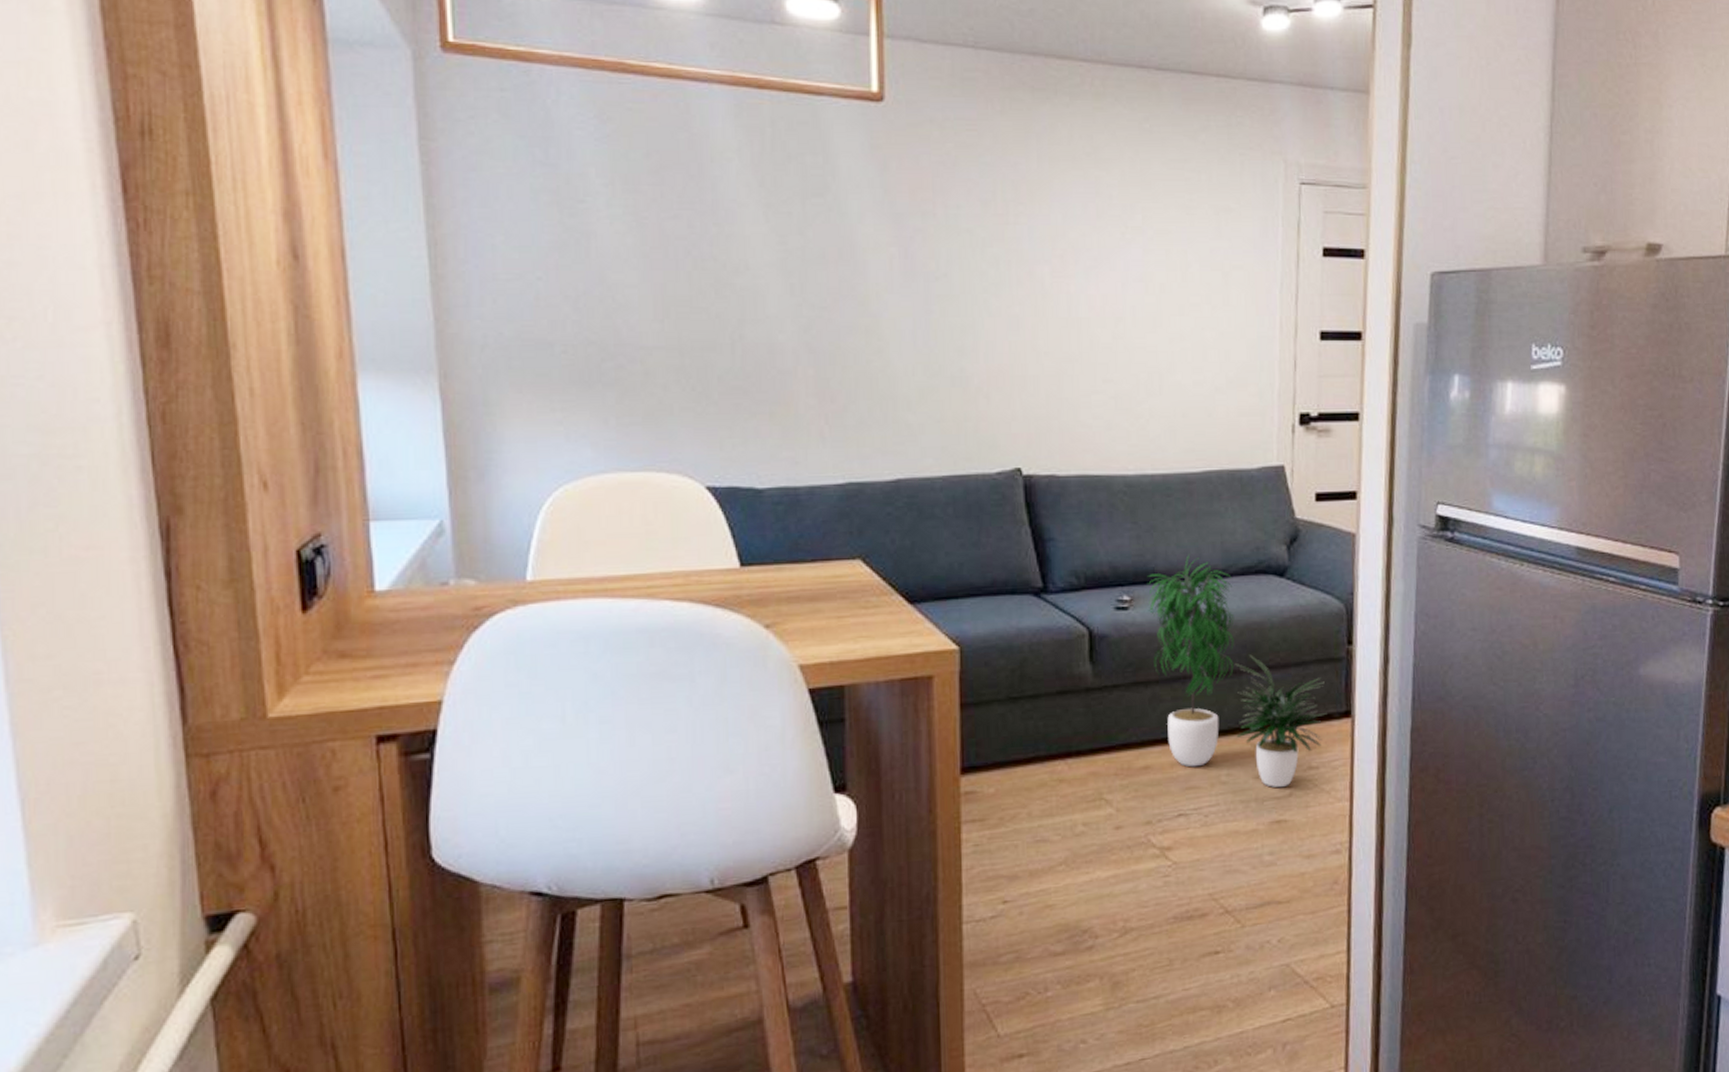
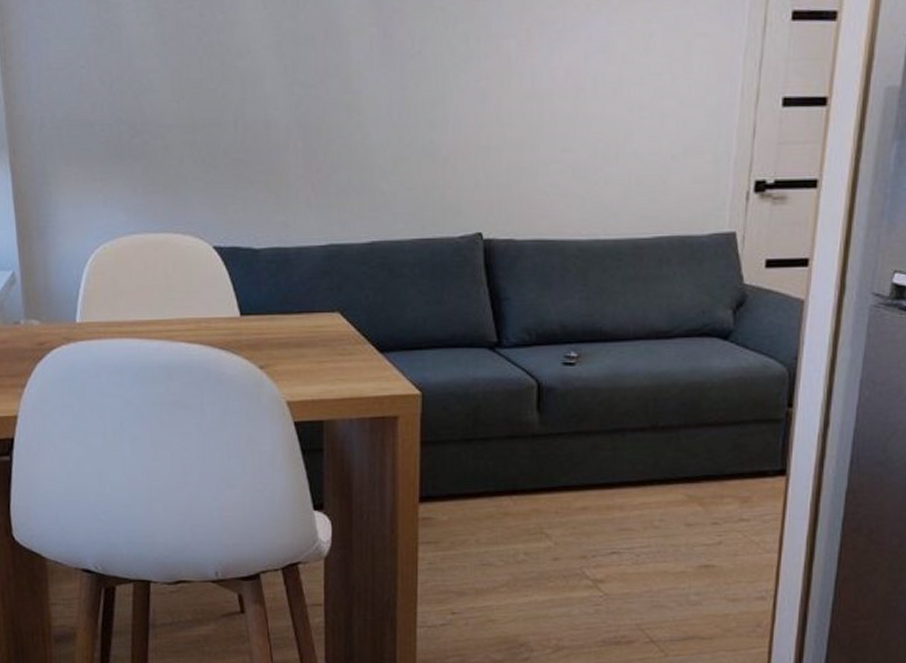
potted plant: present [1148,554,1327,788] -> none [593,315,762,536]

